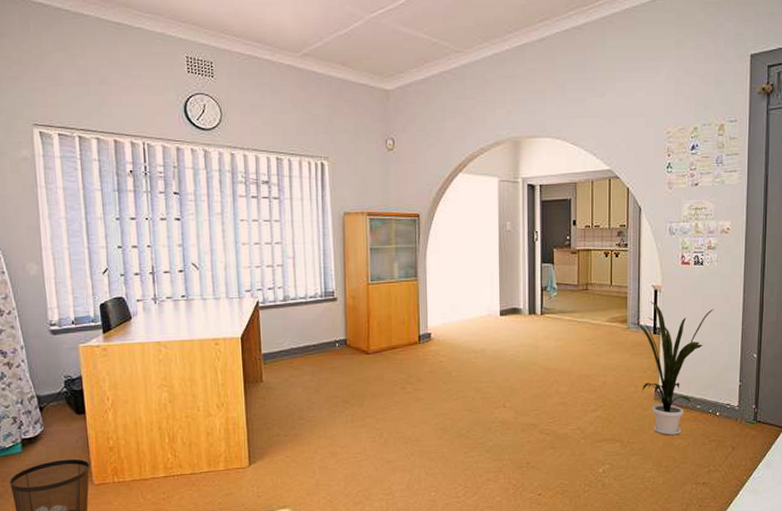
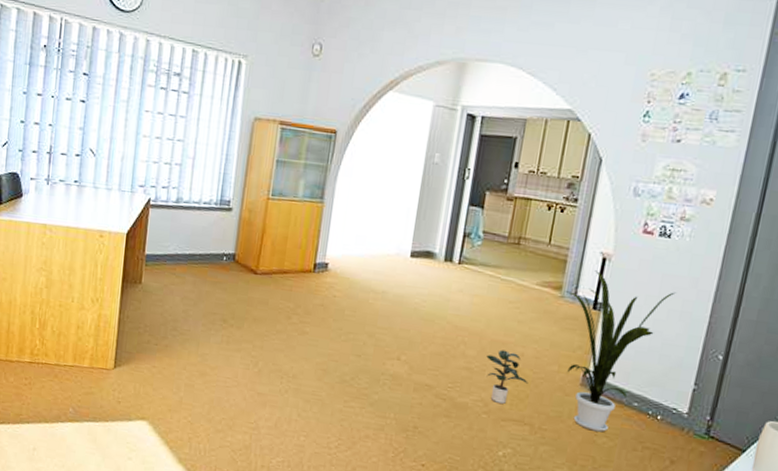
potted plant: none [576,382,613,428] -> present [486,350,528,404]

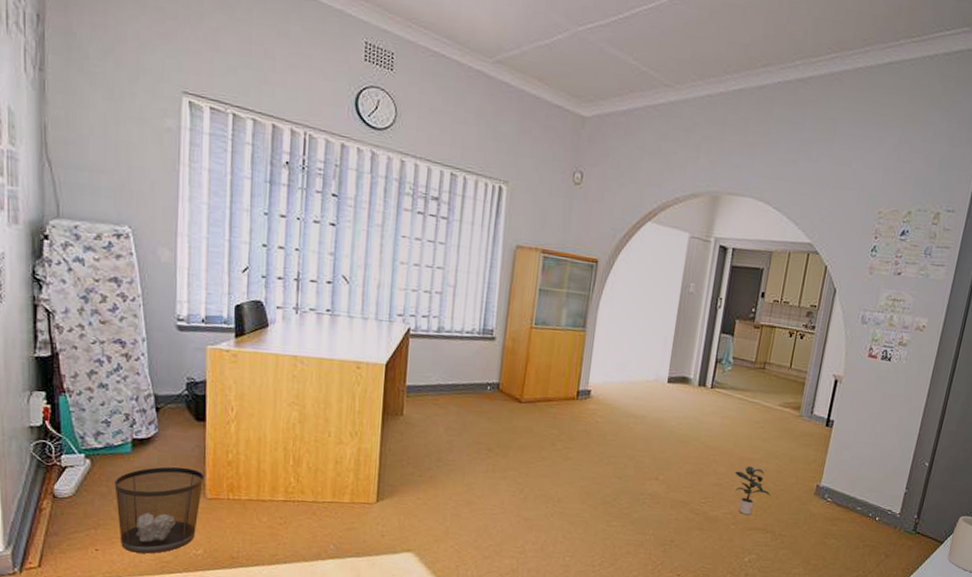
house plant: present [565,270,676,432] -> none [803,391,894,535]

